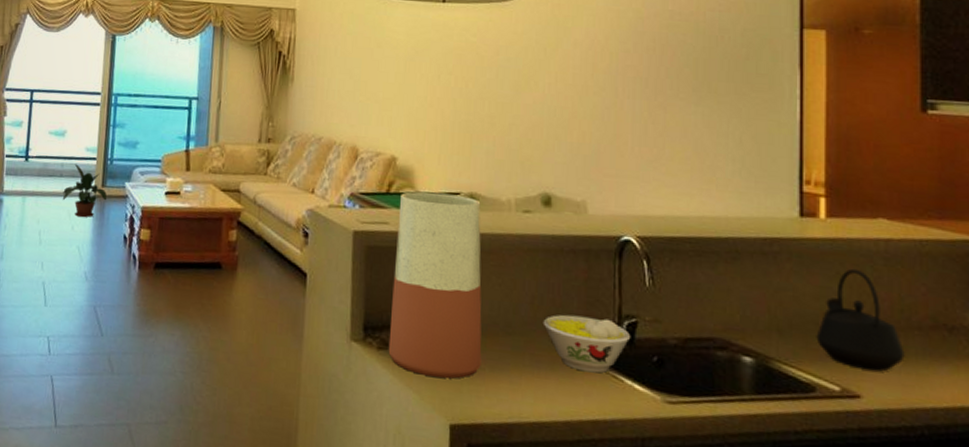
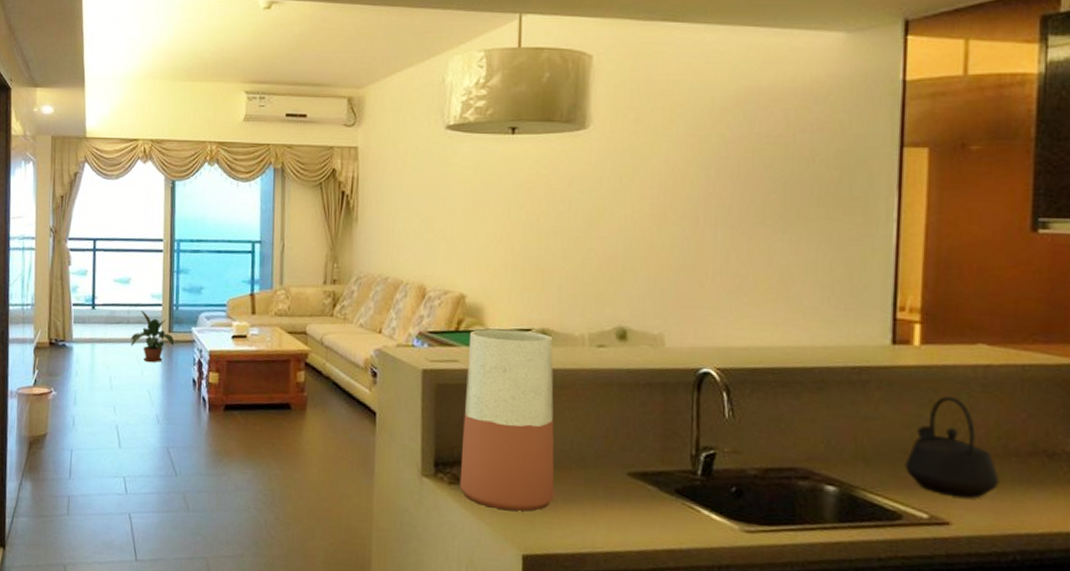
bowl: present [543,314,631,374] -> none [617,447,709,504]

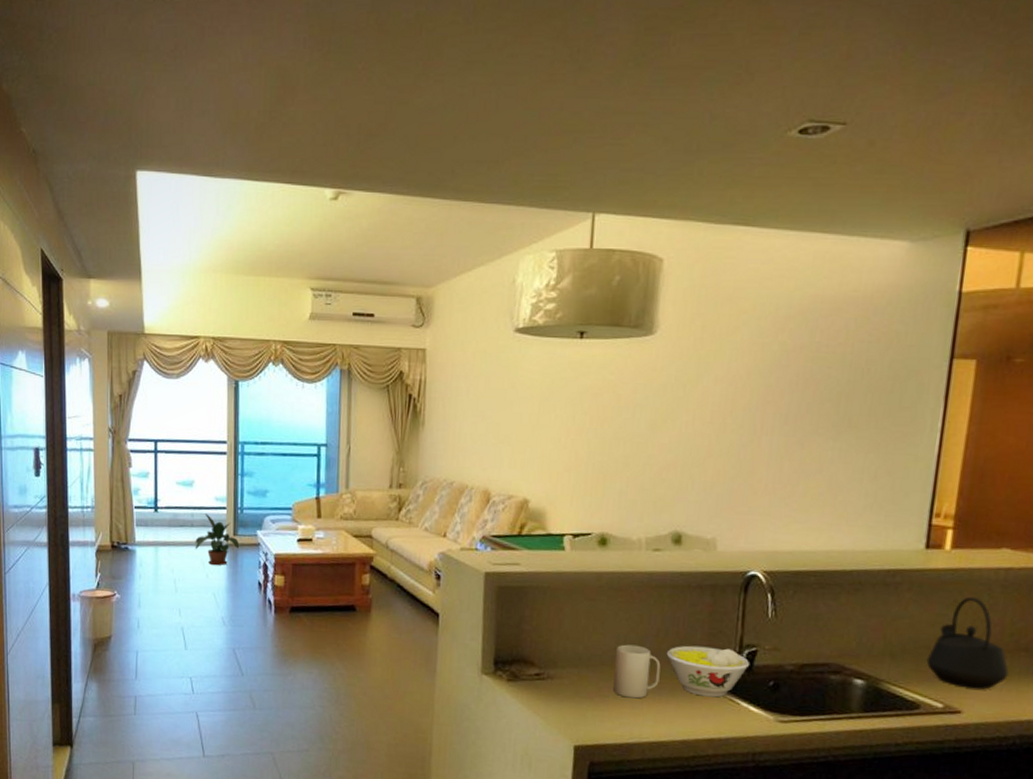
vase: present [459,329,555,511] -> none [517,533,612,706]
mug: none [561,445,612,505] -> present [613,644,661,699]
bowl: none [617,447,709,504] -> present [666,645,750,698]

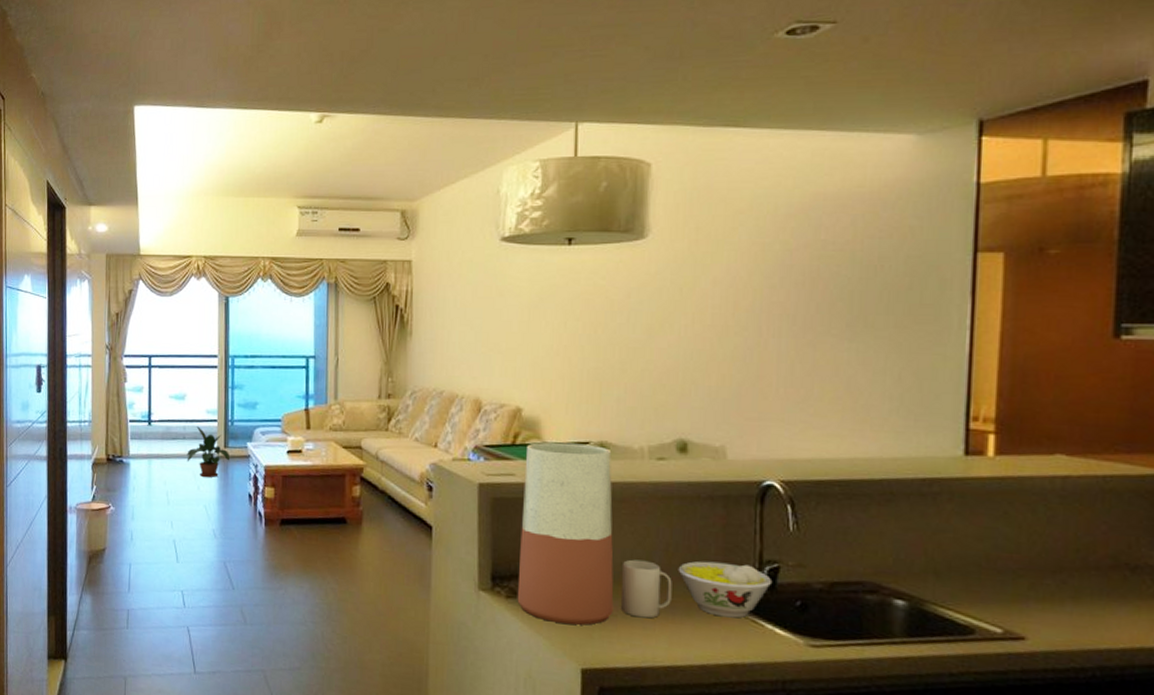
vase: none [517,533,612,706] -> present [517,442,614,625]
kettle: present [926,596,1009,689] -> none [977,507,1078,612]

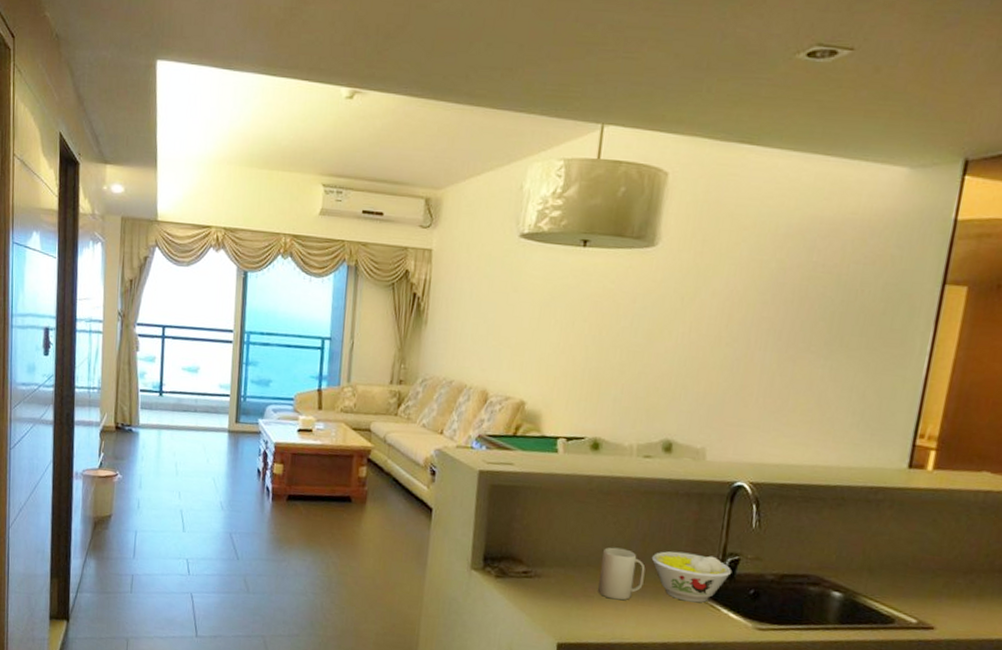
potted plant: present [186,426,230,477] -> none [197,400,241,451]
vase: present [517,442,614,625] -> none [505,435,604,605]

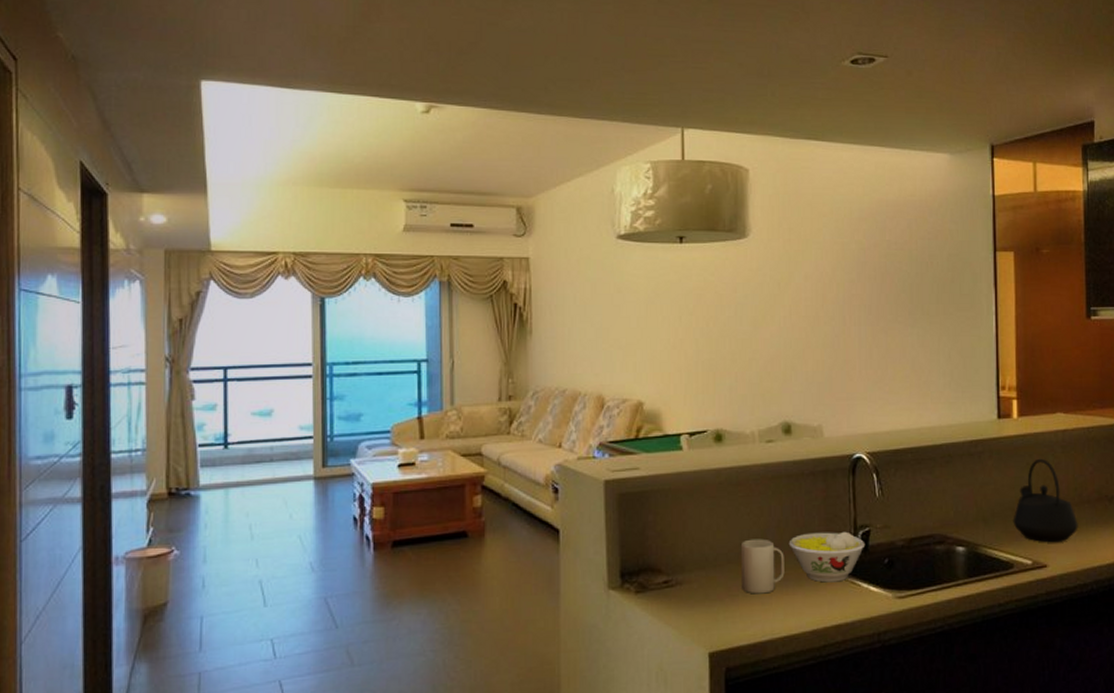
kettle: none [903,516,983,607] -> present [1013,458,1078,542]

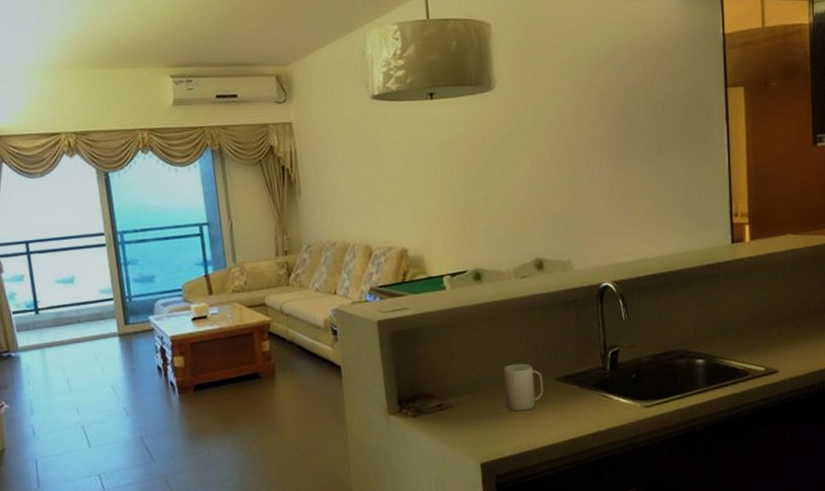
bowl: present [788,531,866,583] -> none [546,352,615,398]
kettle: present [1013,458,1078,542] -> none [747,276,806,351]

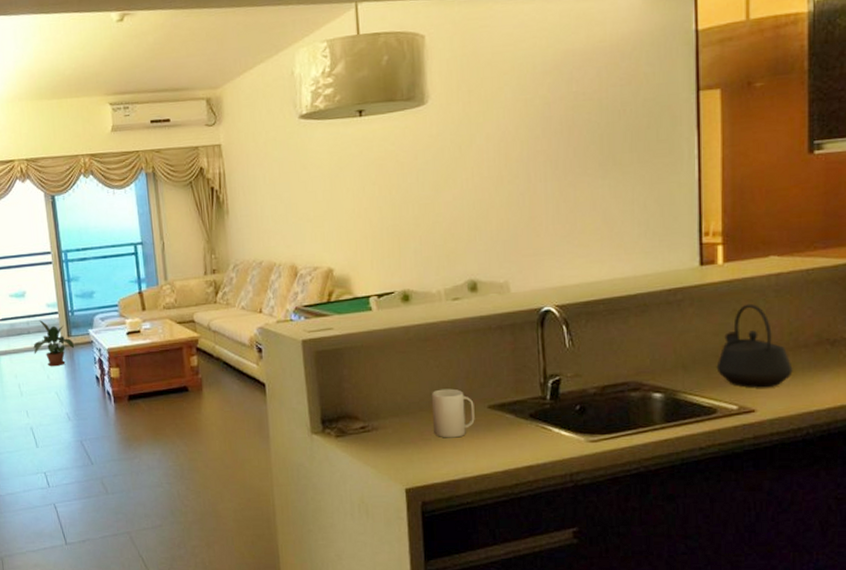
potted plant: none [84,307,133,358] -> present [33,320,75,366]
kettle: none [747,276,806,351] -> present [716,303,793,387]

